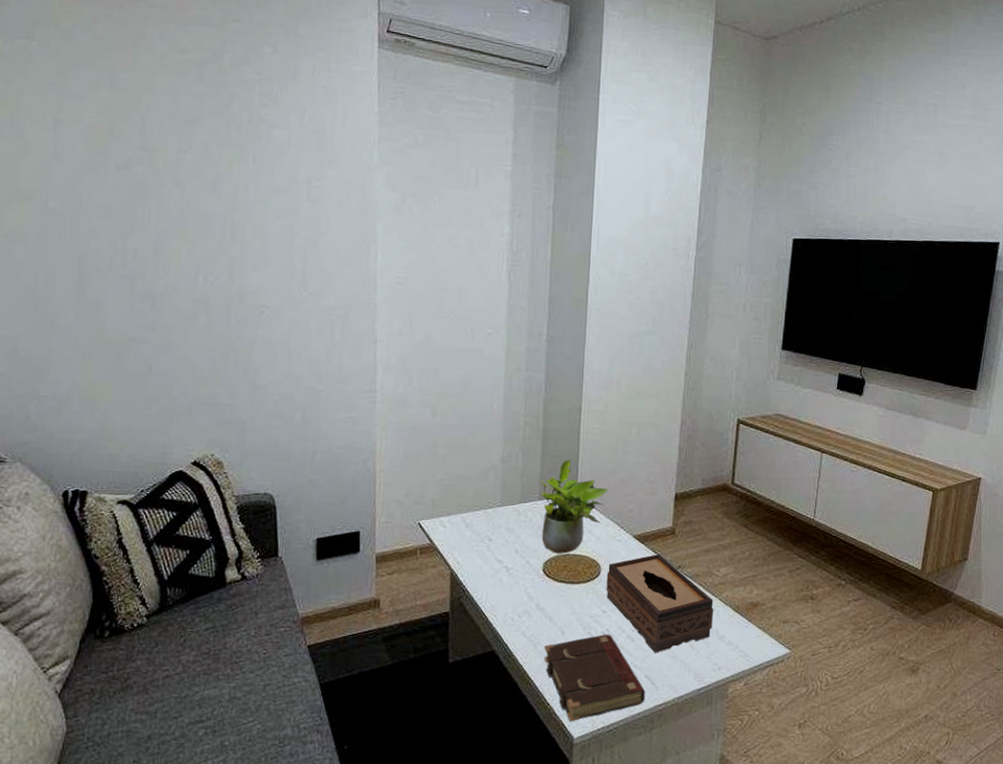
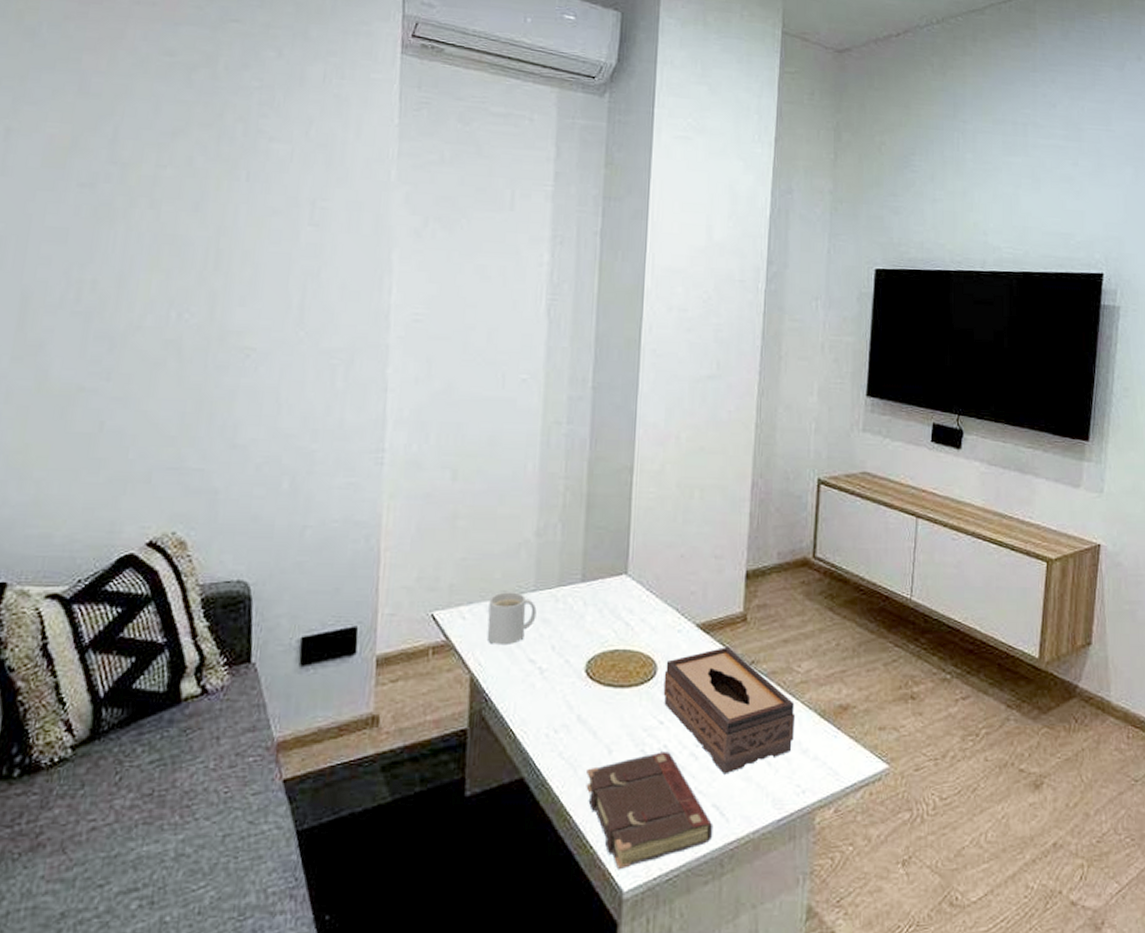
mug: none [463,506,503,549] -> present [487,592,537,646]
potted plant: present [541,459,609,554] -> none [584,531,666,650]

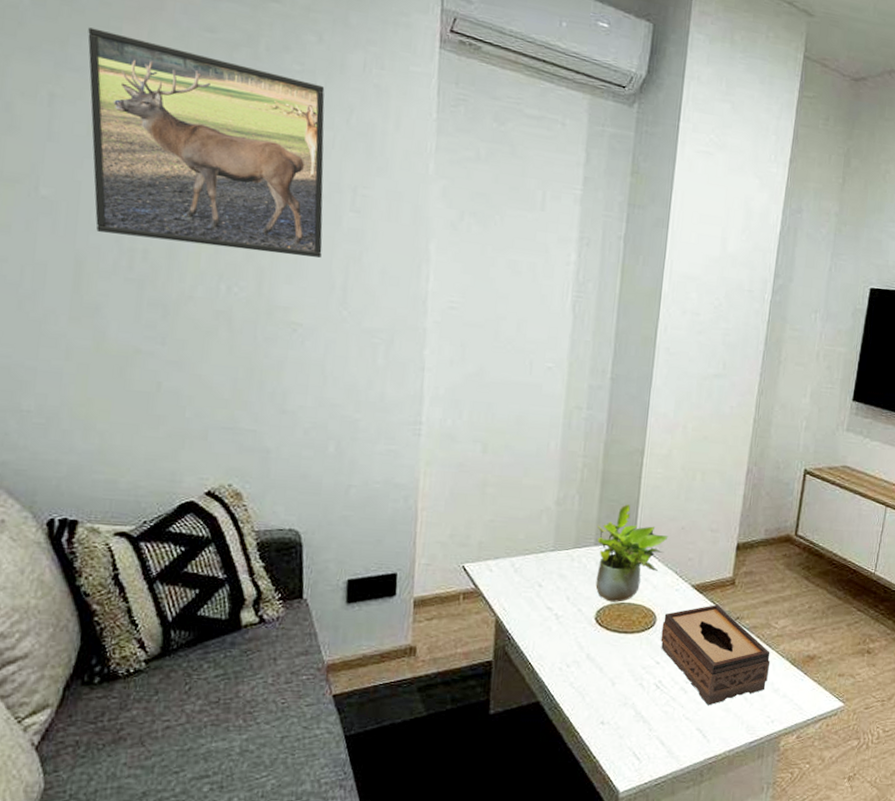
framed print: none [44,61,284,276] -> present [88,27,325,258]
mug: present [487,592,537,646] -> none [511,550,555,595]
potted plant: none [584,531,666,650] -> present [595,504,669,602]
book: present [586,752,713,870] -> none [592,686,697,776]

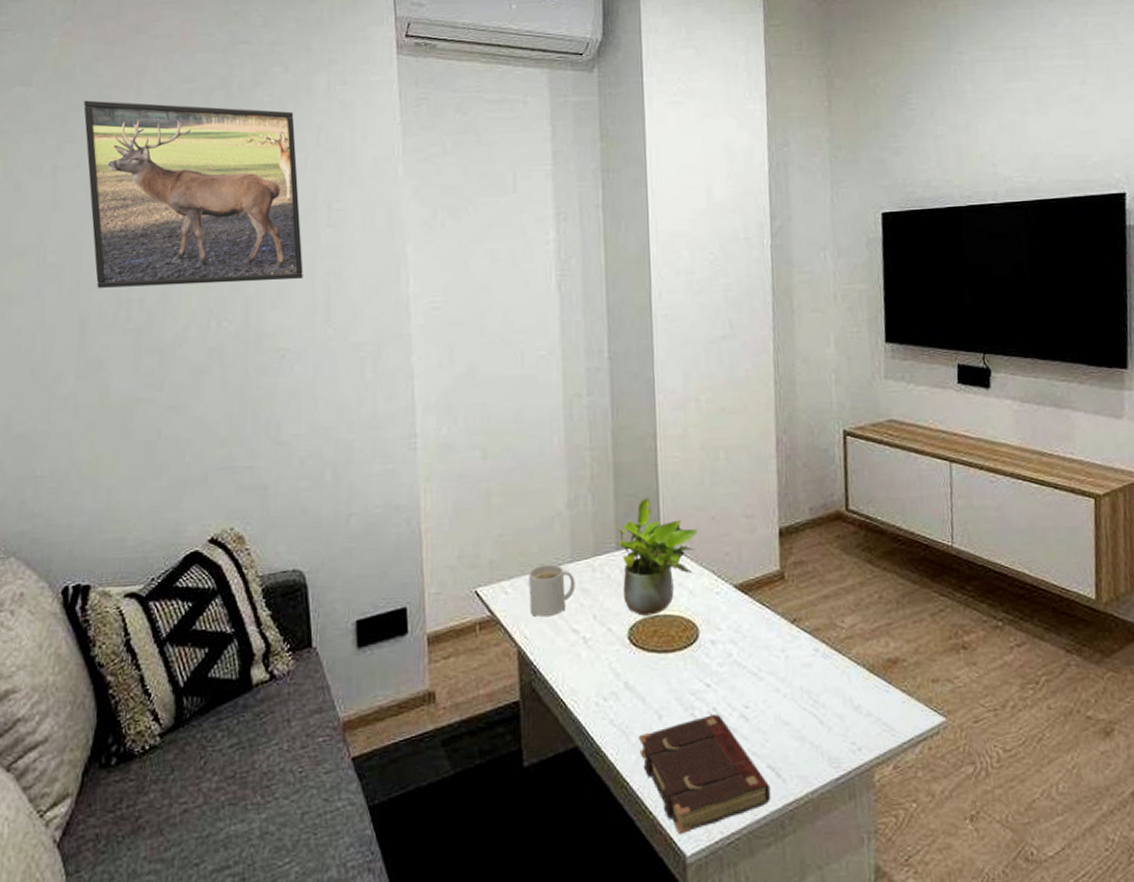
mug: none [511,550,555,595] -> present [529,564,575,618]
book: none [592,686,697,776] -> present [639,714,771,835]
tissue box: present [660,604,771,706] -> none [706,605,844,735]

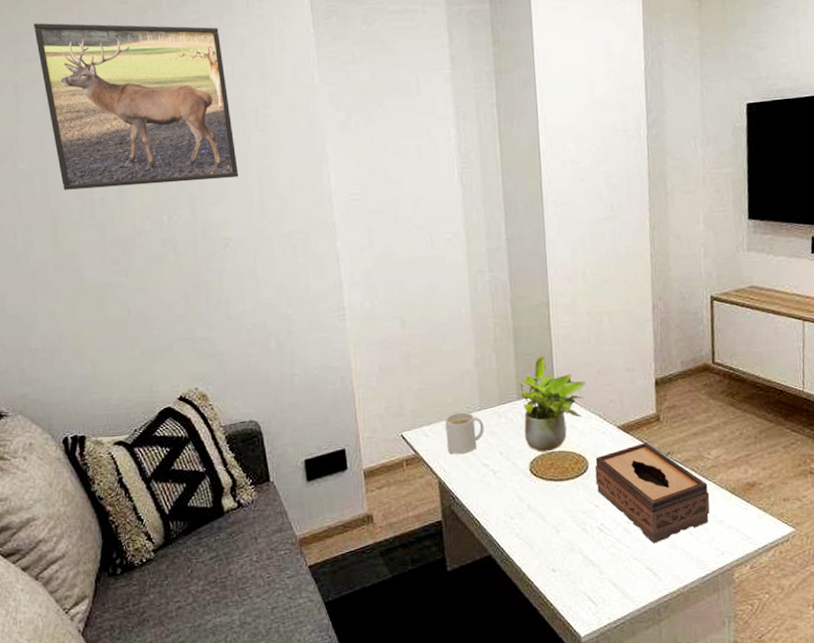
book: present [639,714,771,835] -> none [541,528,650,621]
tissue box: none [706,605,844,735] -> present [595,442,710,544]

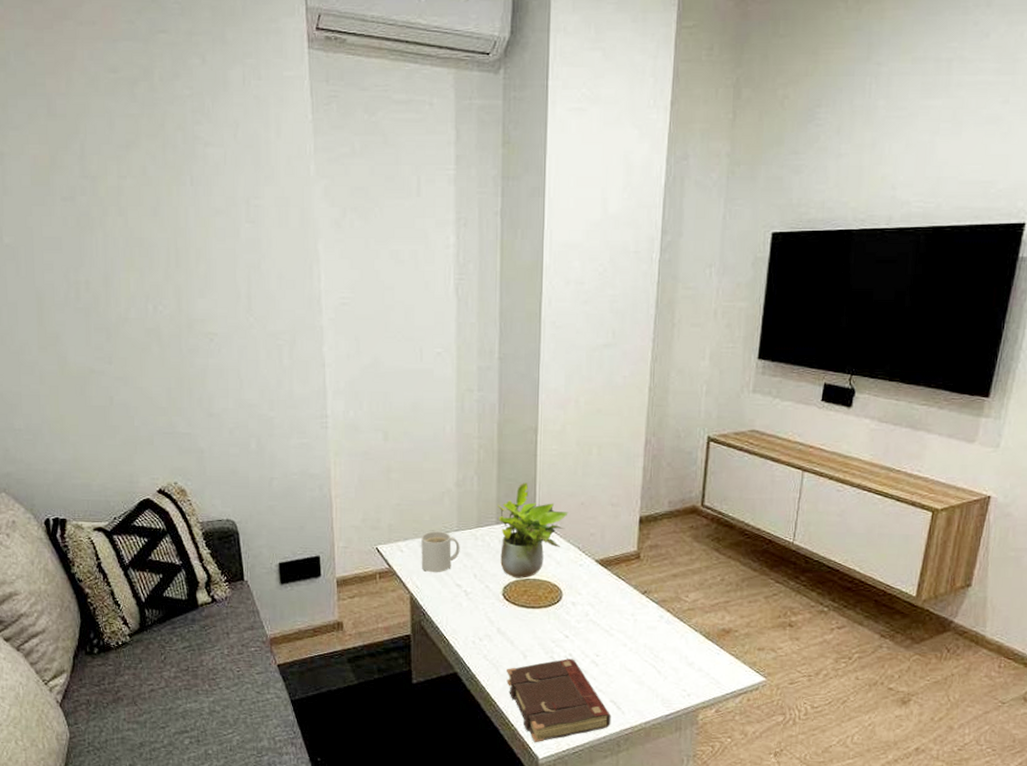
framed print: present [34,23,239,190] -> none [21,88,226,271]
book: none [541,528,650,621] -> present [506,658,611,743]
tissue box: present [595,442,710,544] -> none [568,578,683,678]

